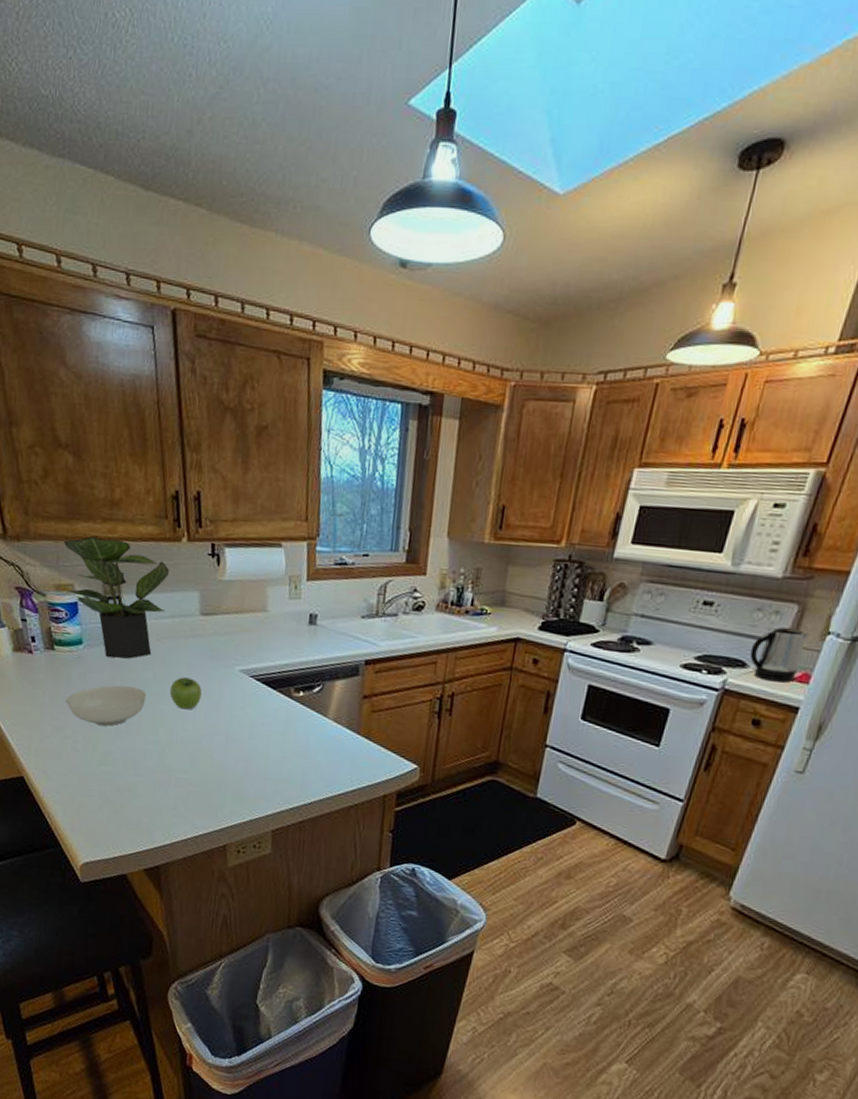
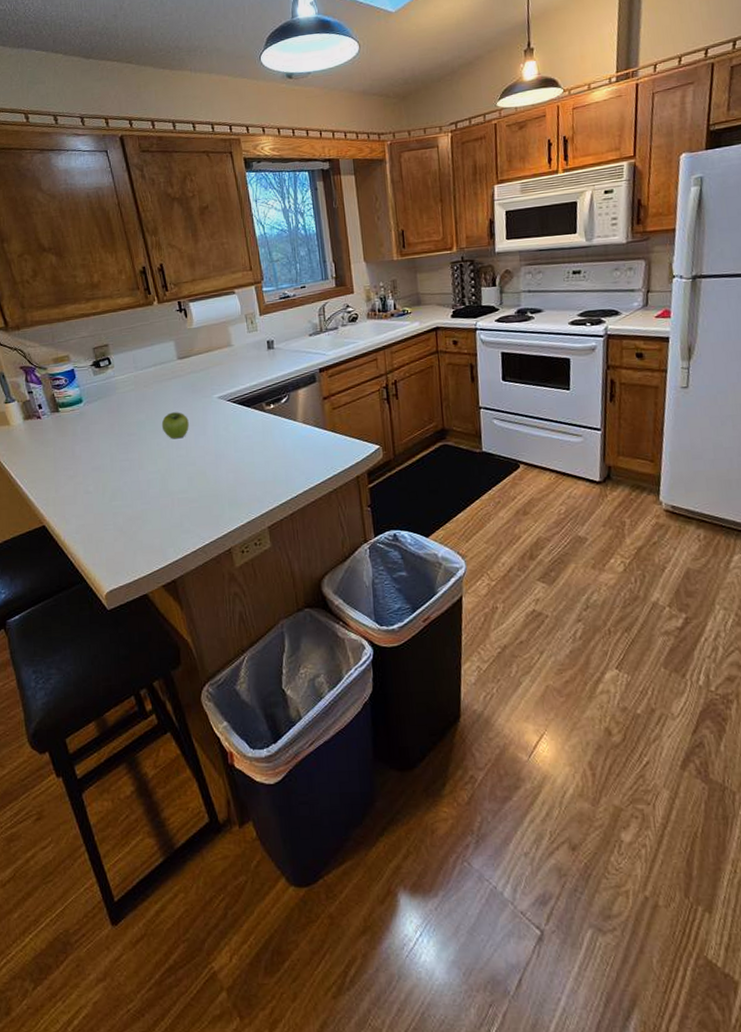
potted plant: present [64,536,169,659] -> none [57,313,148,408]
bowl: present [66,685,147,726] -> none [74,429,143,467]
kettle: present [749,627,809,683] -> none [618,278,660,322]

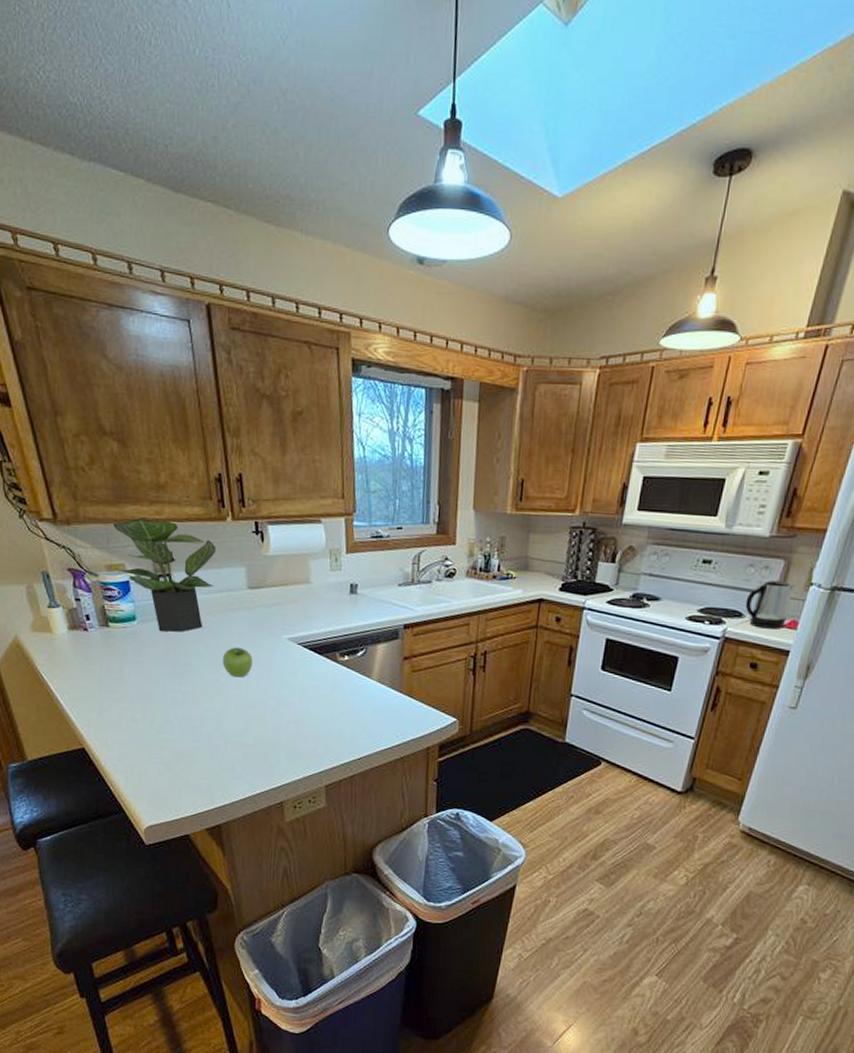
potted plant: none [57,313,148,408] -> present [113,518,216,632]
kettle: none [618,278,660,322] -> present [745,580,795,629]

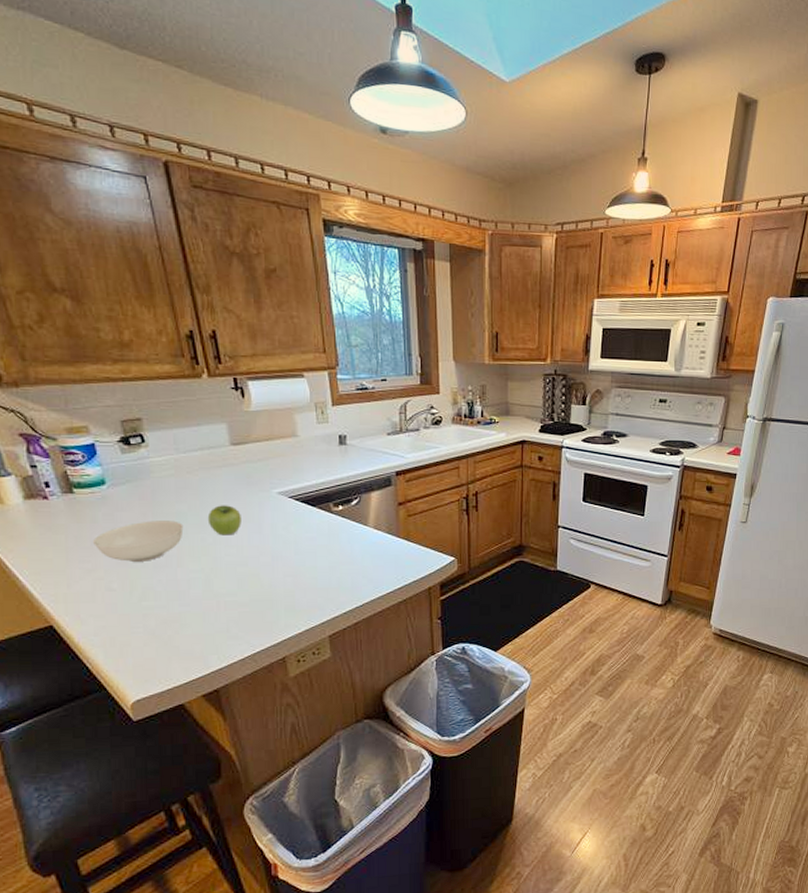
potted plant: present [113,518,216,632] -> none [72,378,193,494]
bowl: none [122,657,200,696] -> present [93,520,184,562]
kettle: present [745,580,795,629] -> none [697,414,735,456]

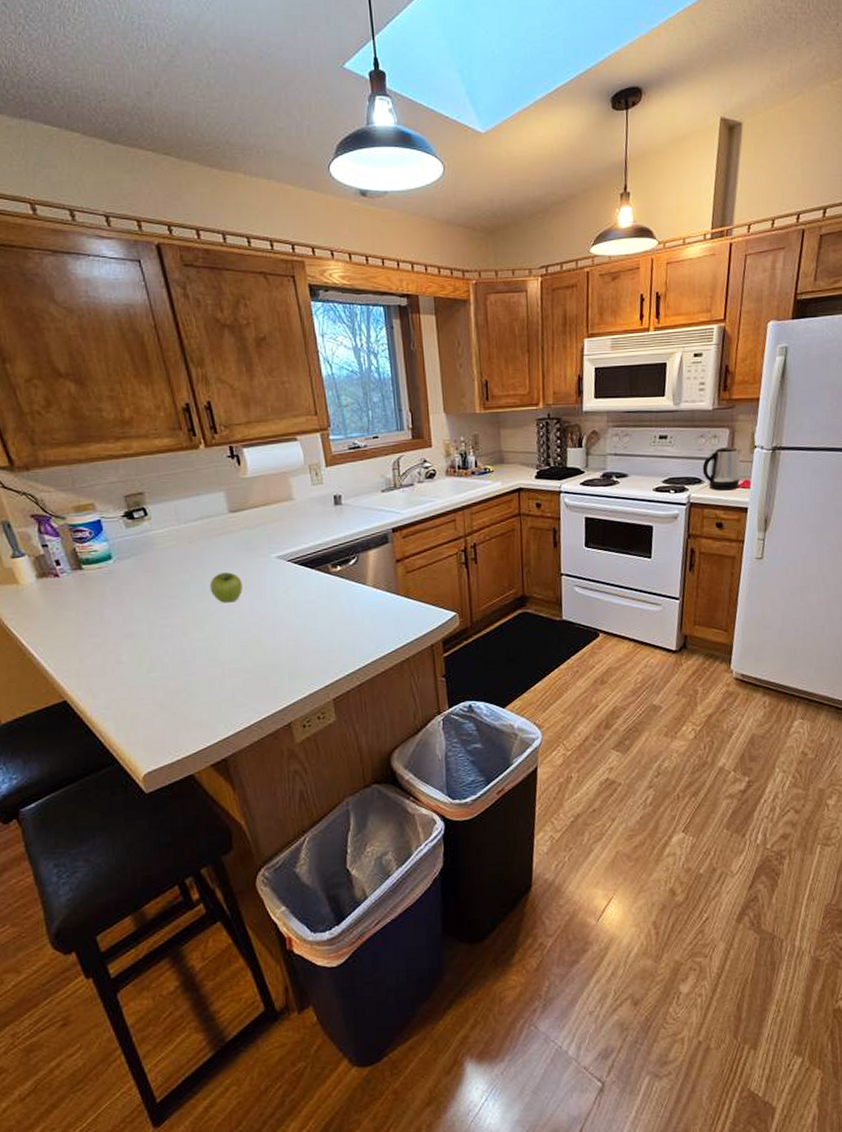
bowl: present [93,520,184,562] -> none [102,591,187,634]
kettle: none [697,414,735,456] -> present [702,446,742,491]

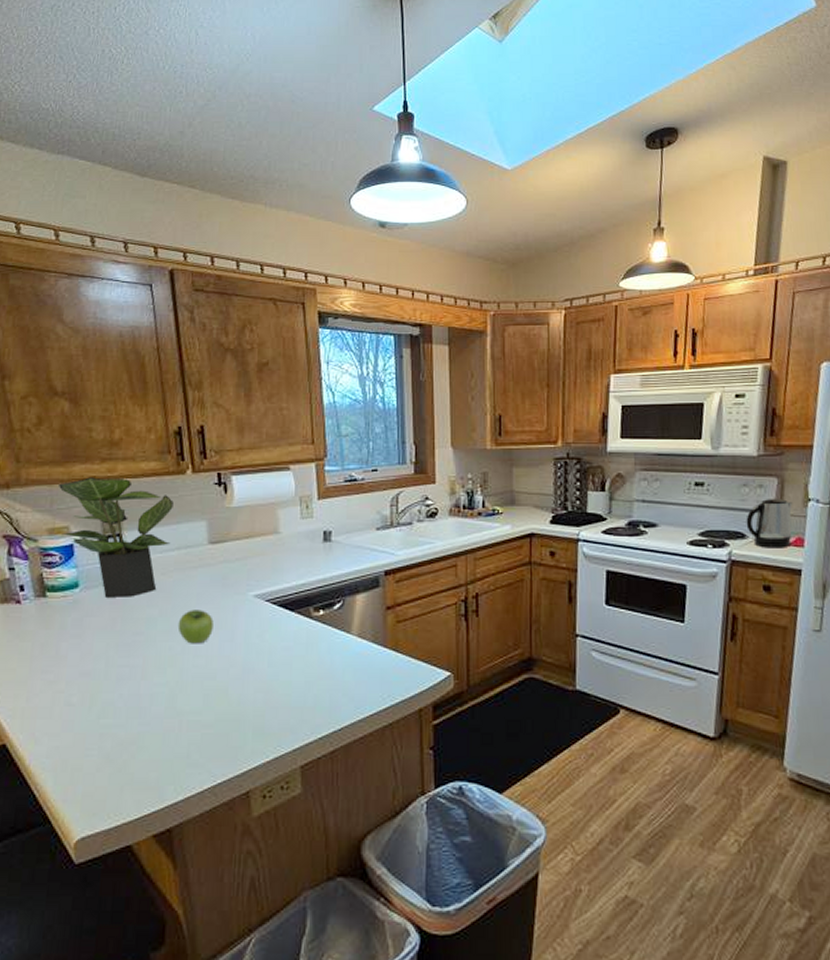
potted plant: none [78,455,193,566] -> present [59,477,174,597]

